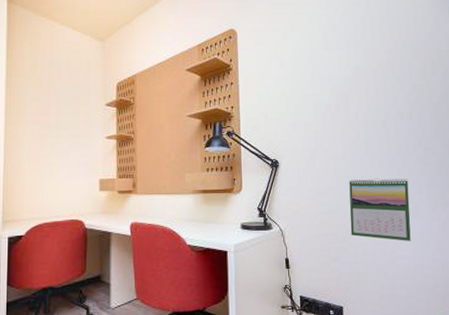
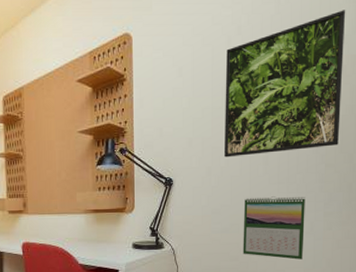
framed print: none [323,12,434,141] -> present [224,10,346,158]

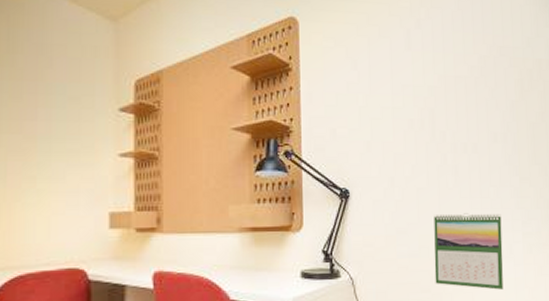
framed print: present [224,10,346,158] -> none [406,12,531,166]

